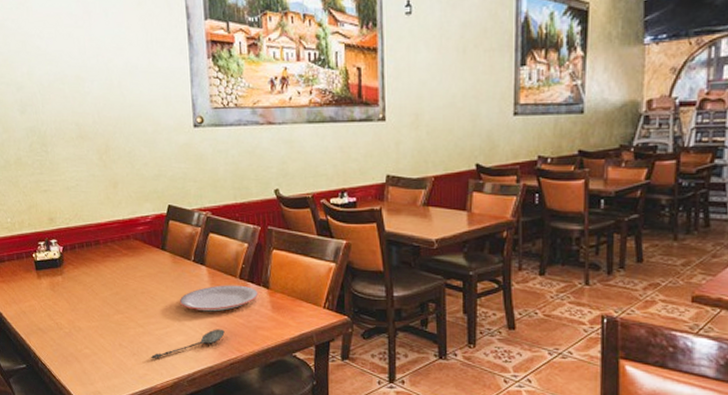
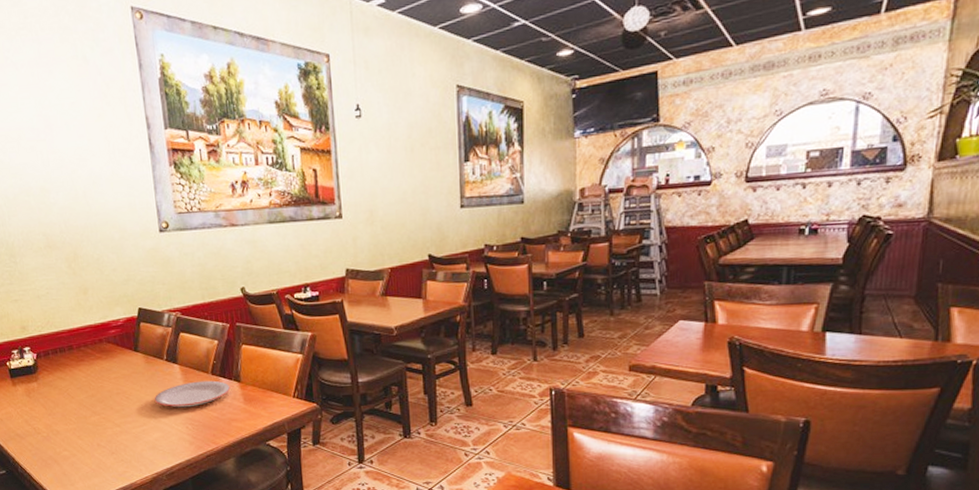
spoon: present [150,329,225,358] -> none [128,423,200,456]

